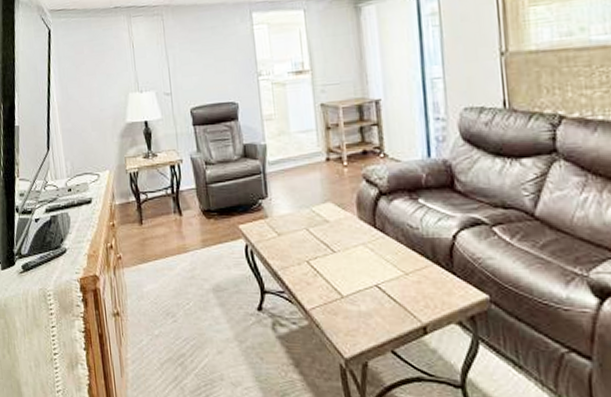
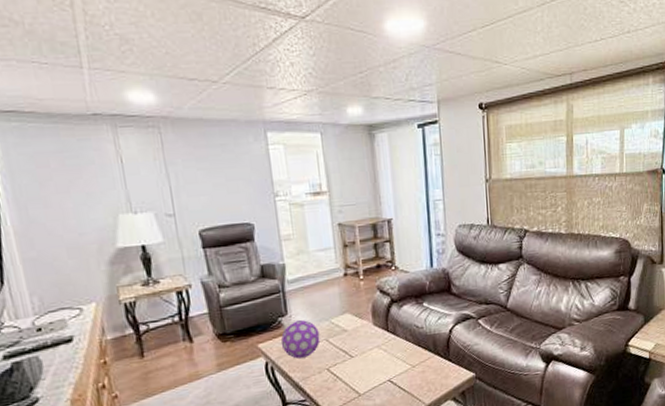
decorative ball: none [260,205,300,245] -> present [281,320,320,359]

